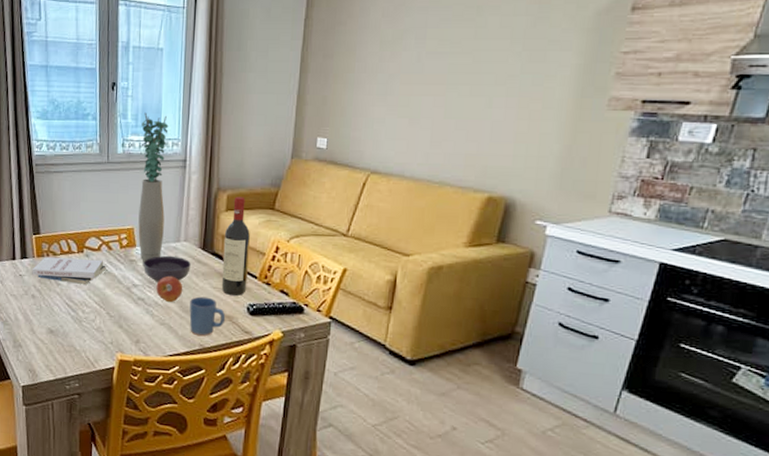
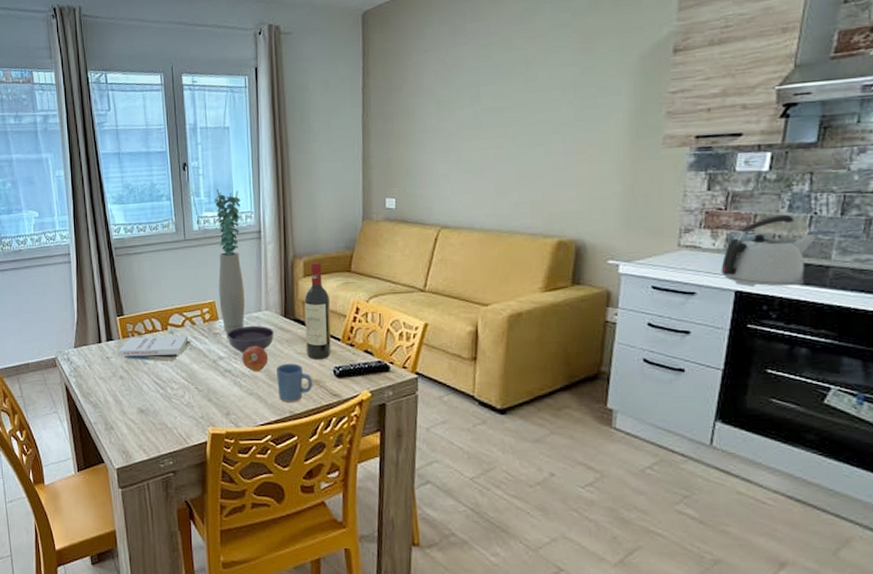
kettle: none [648,189,751,264] -> present [721,214,818,288]

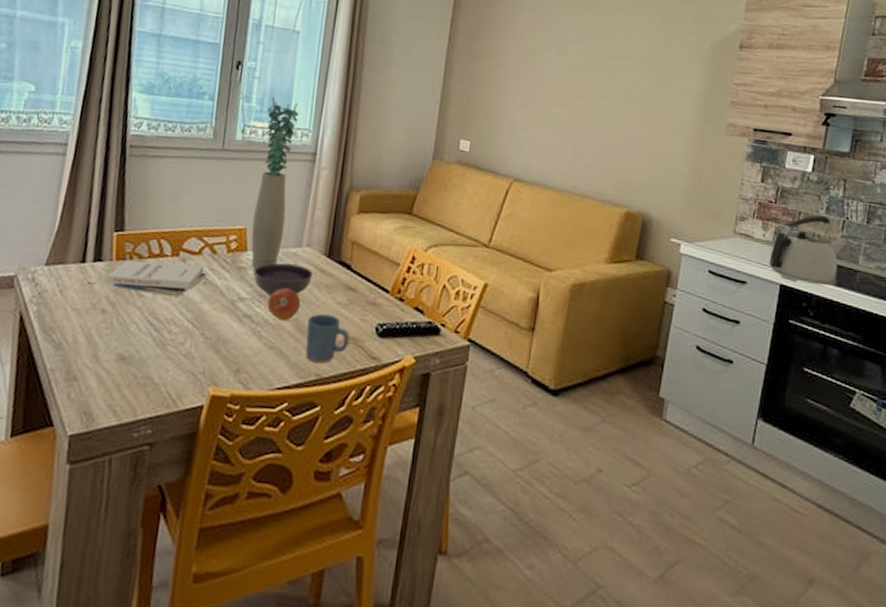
wine bottle: present [304,262,331,359] -> none [347,197,384,313]

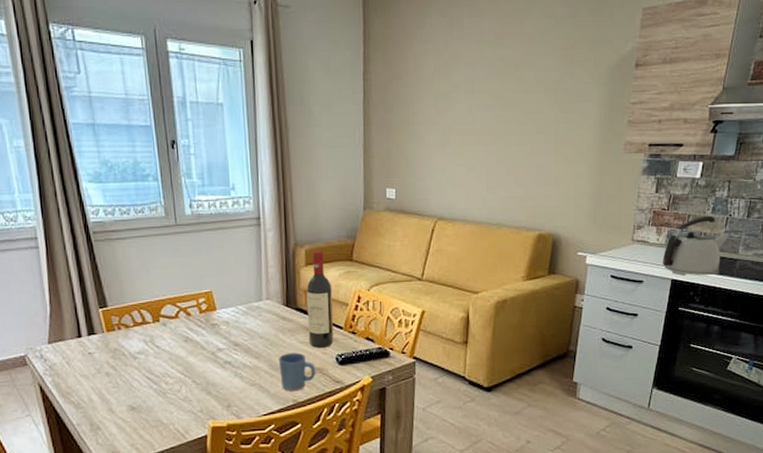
books: present [105,260,207,297] -> none [103,327,187,355]
vase: present [251,97,299,275] -> none [208,170,245,329]
bowl: present [253,262,313,297] -> none [225,315,276,345]
fruit: present [267,287,301,322] -> none [242,335,271,363]
wine bottle: none [347,197,384,313] -> present [306,250,334,348]

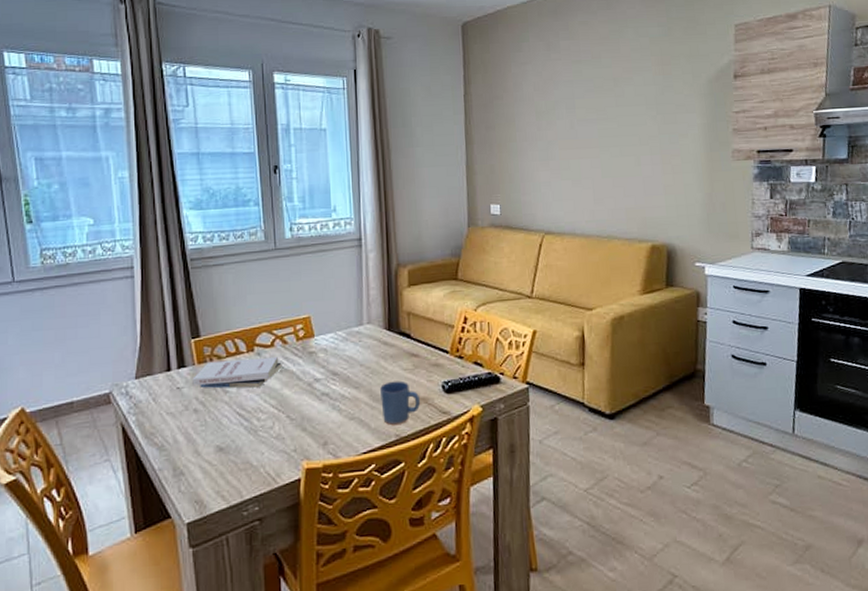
books: none [103,327,187,355] -> present [192,356,282,388]
wine bottle: present [306,250,334,348] -> none [409,270,439,375]
kettle: present [662,215,731,277] -> none [787,219,857,285]

